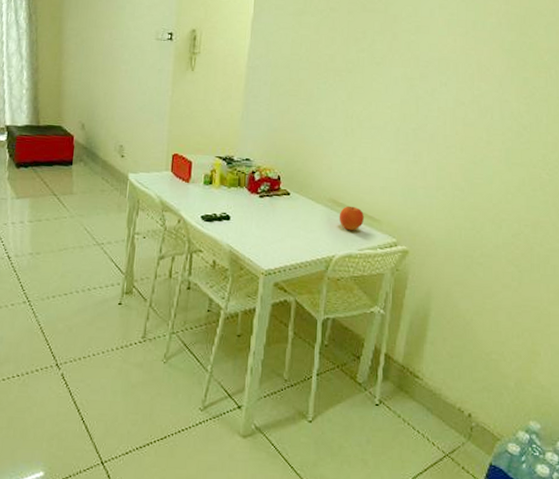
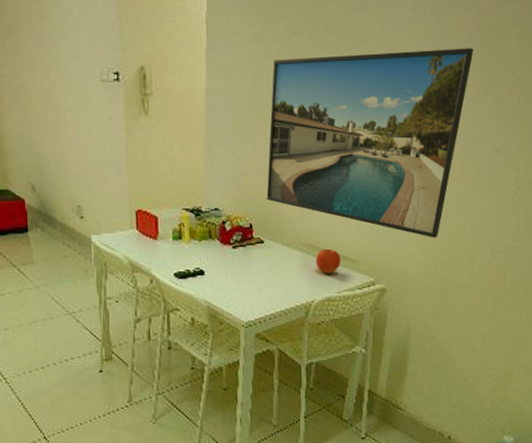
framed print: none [296,31,502,206] -> present [266,48,474,238]

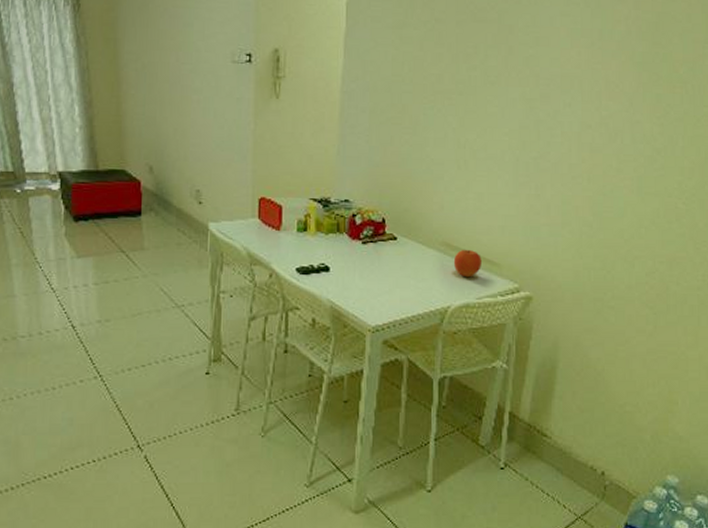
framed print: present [266,48,474,238] -> none [402,42,632,243]

